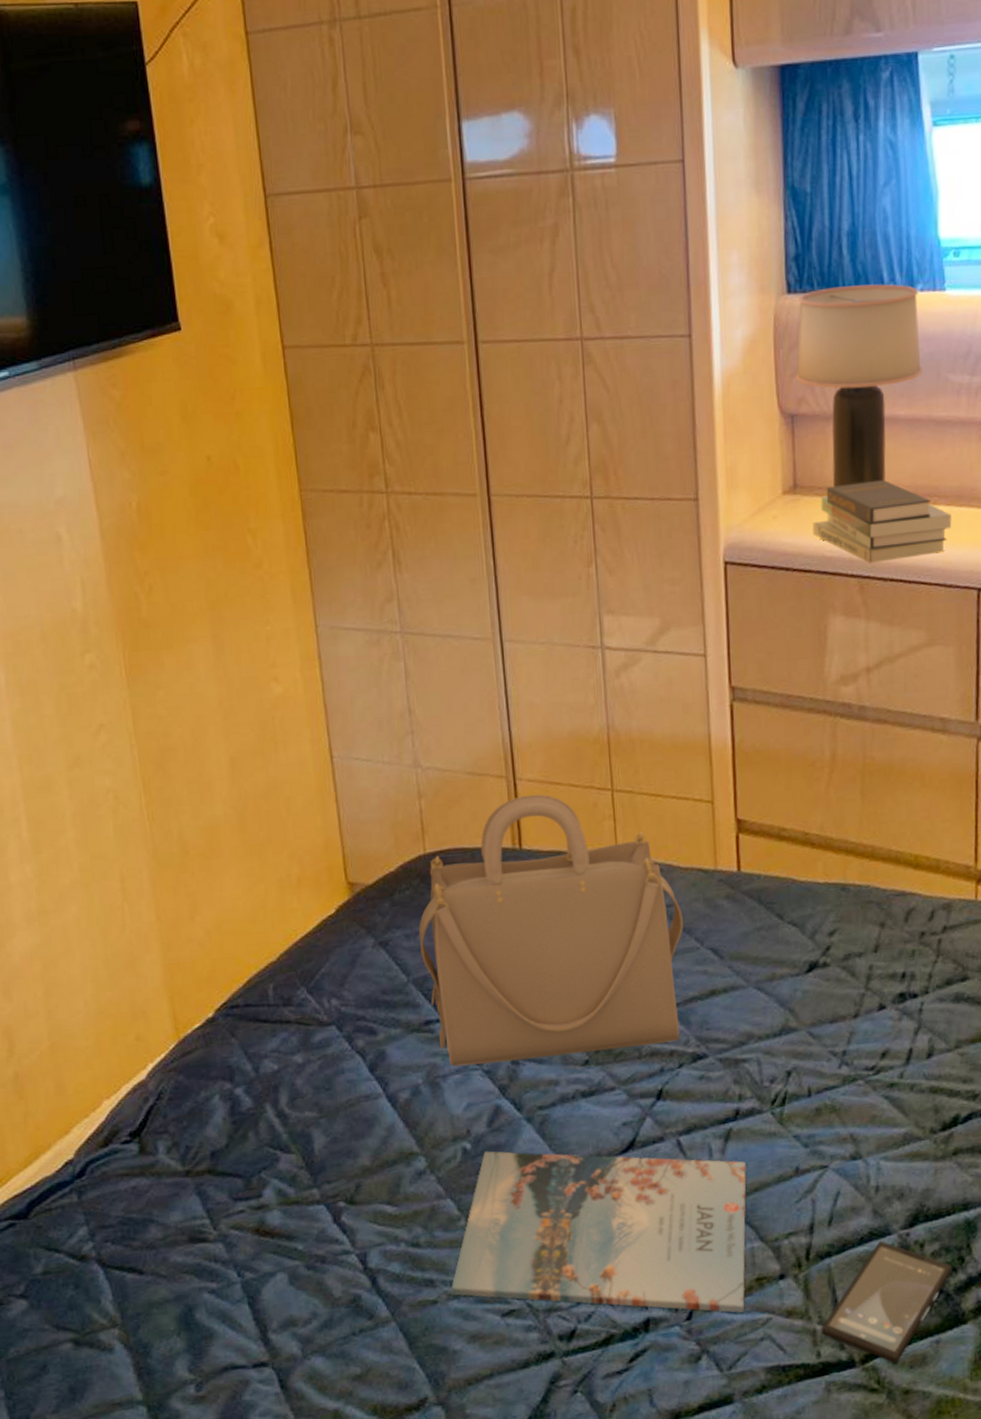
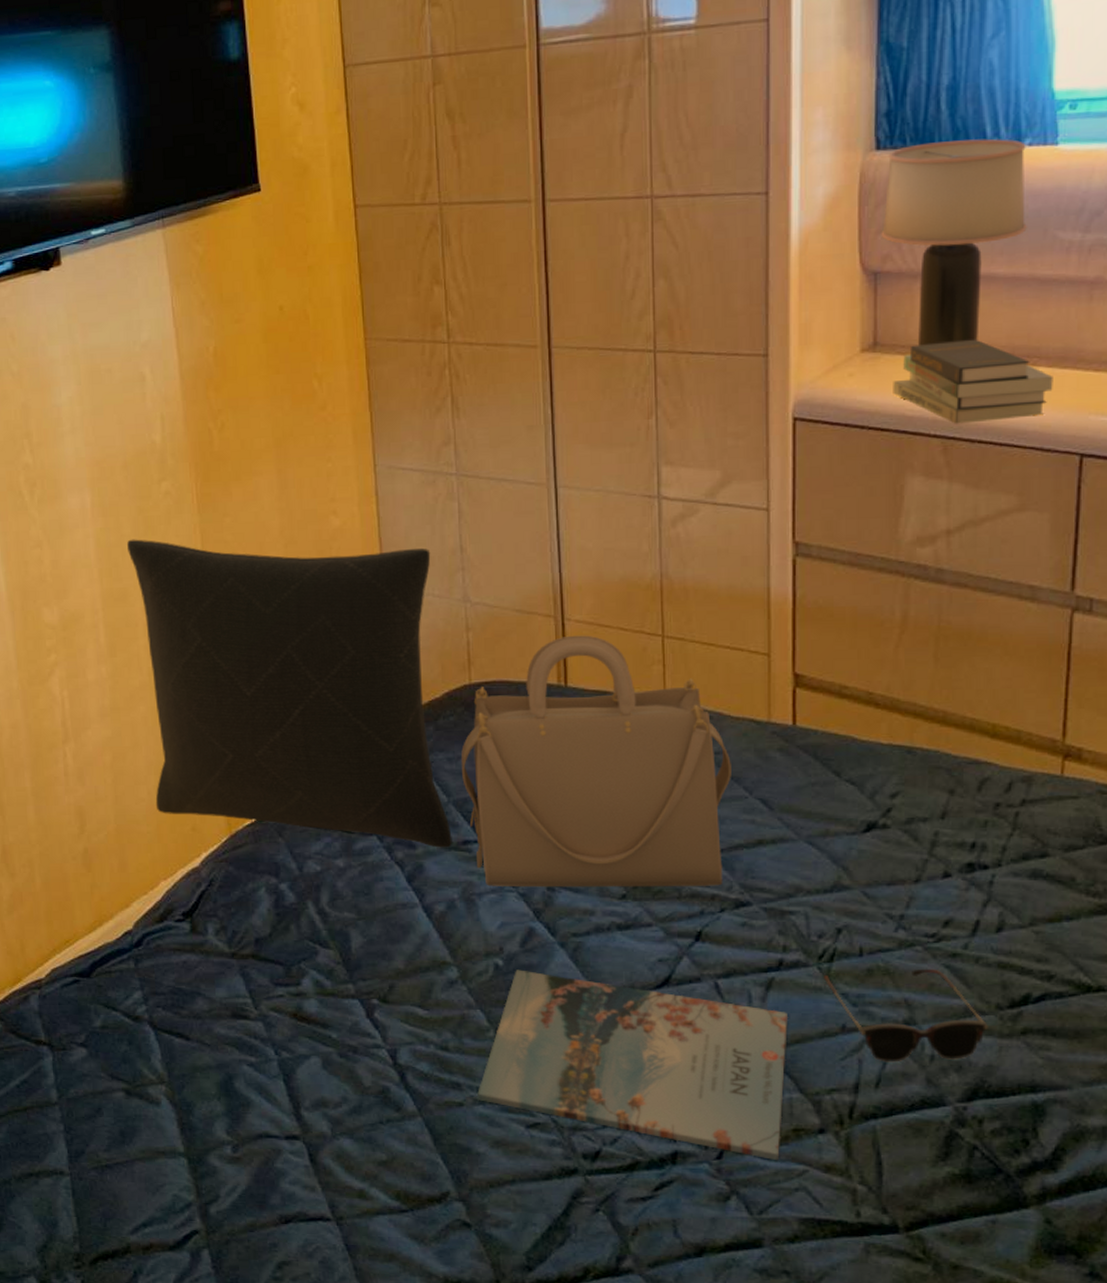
pillow: none [49,712,414,1031] -> present [127,539,452,848]
sunglasses: none [777,1101,925,1199] -> present [824,968,988,1063]
smartphone: present [820,1240,953,1364] -> none [861,1110,1015,1236]

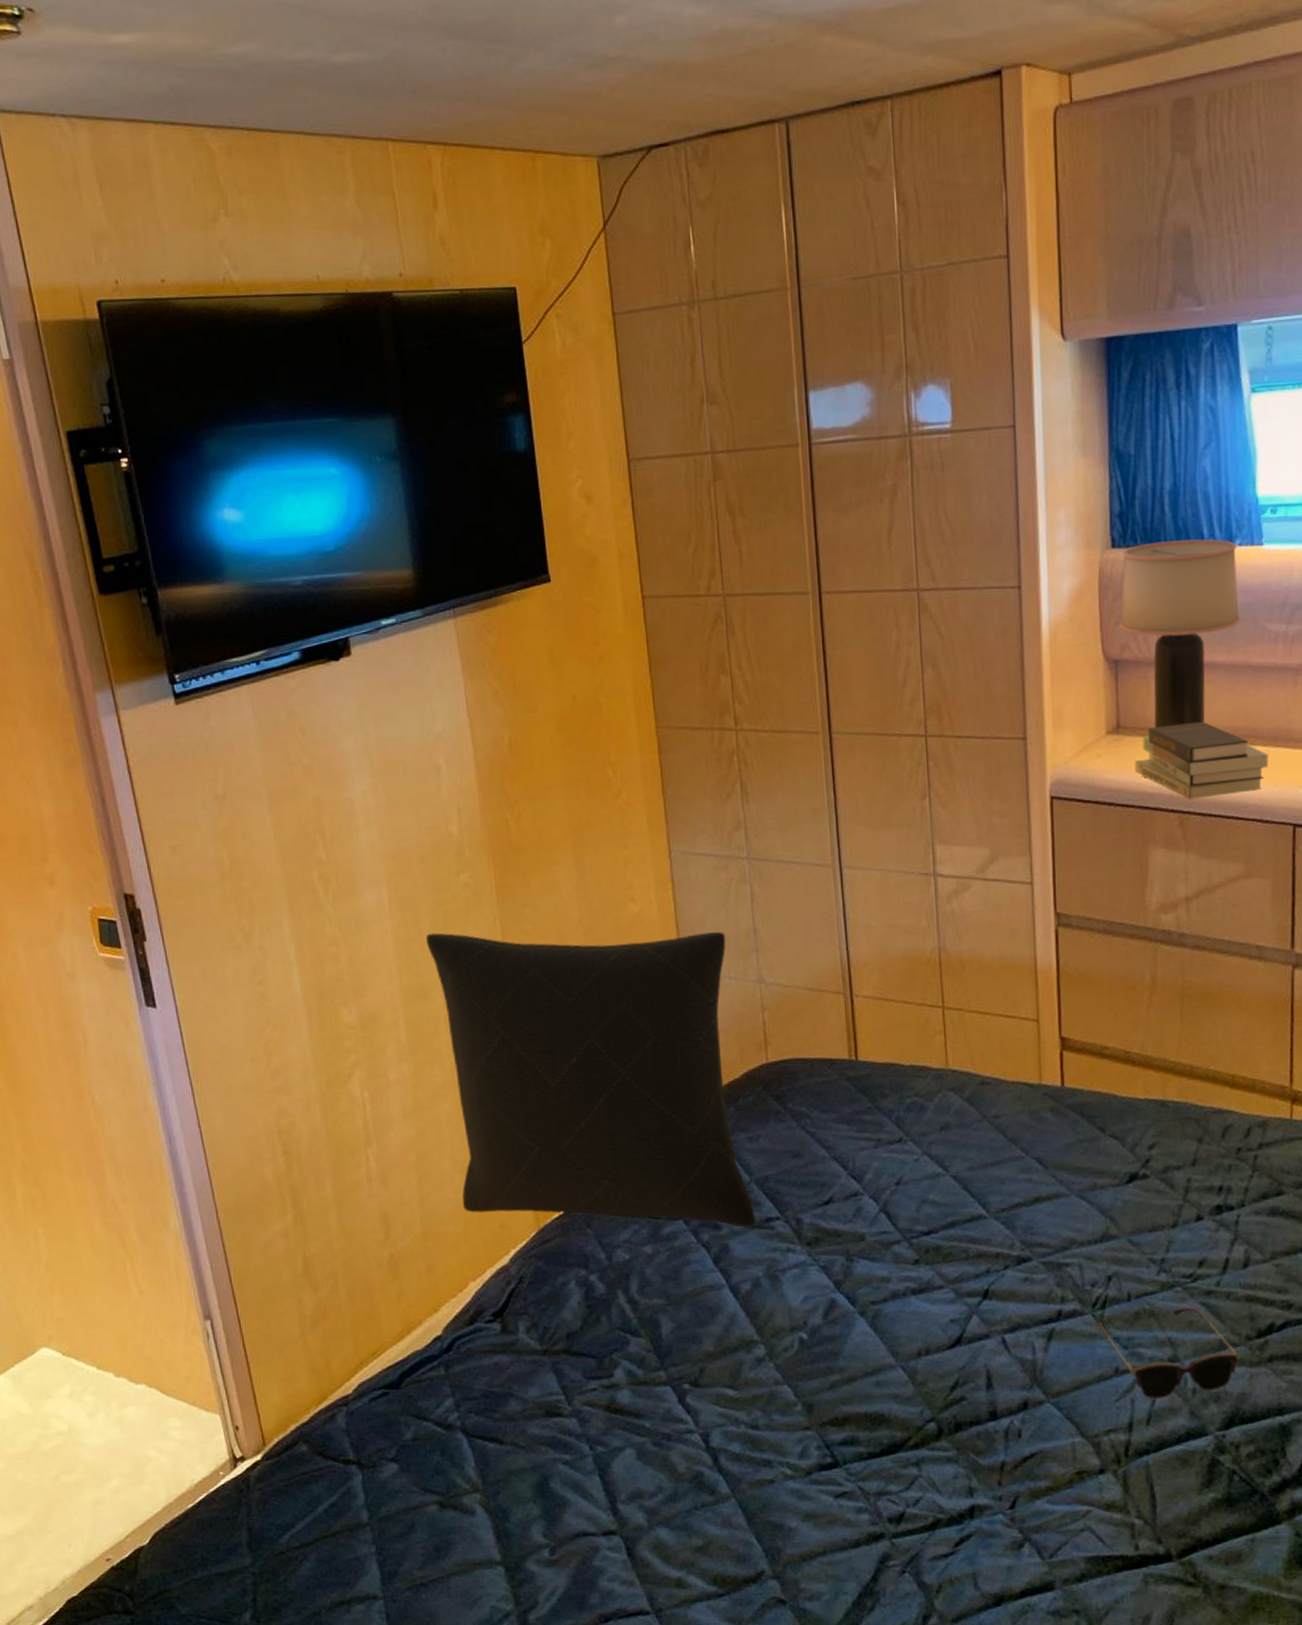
handbag: present [461,635,731,888] -> none [761,1010,1009,1262]
magazine: present [477,970,789,1161] -> none [787,1341,1069,1505]

